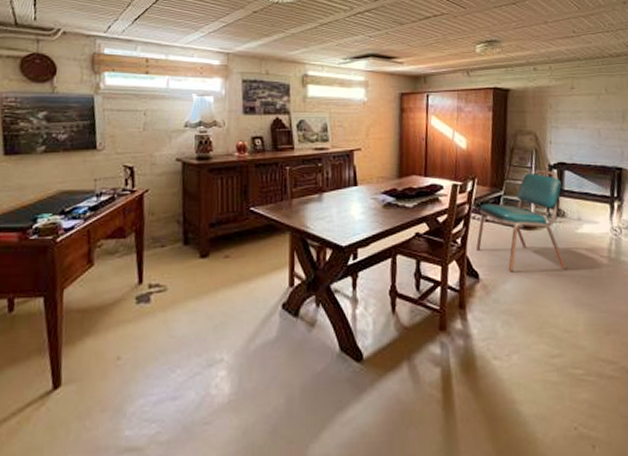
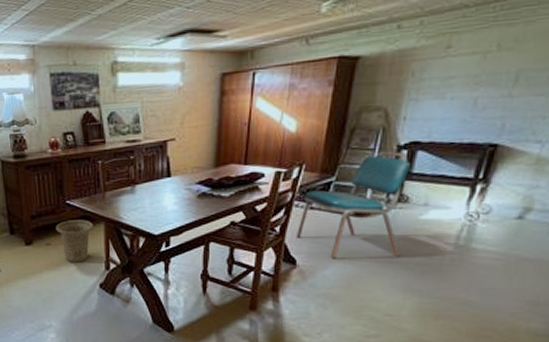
basket: none [237,229,278,278] -> present [56,220,94,262]

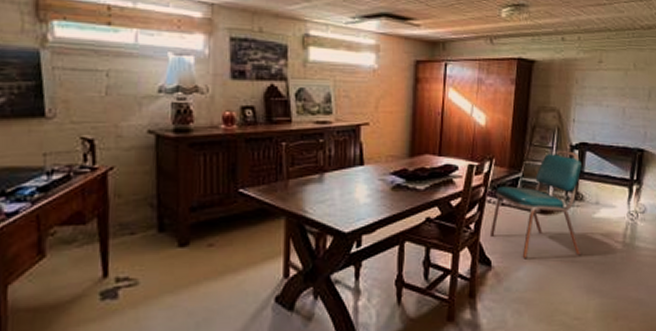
basket: present [56,220,94,262] -> none [223,213,272,269]

